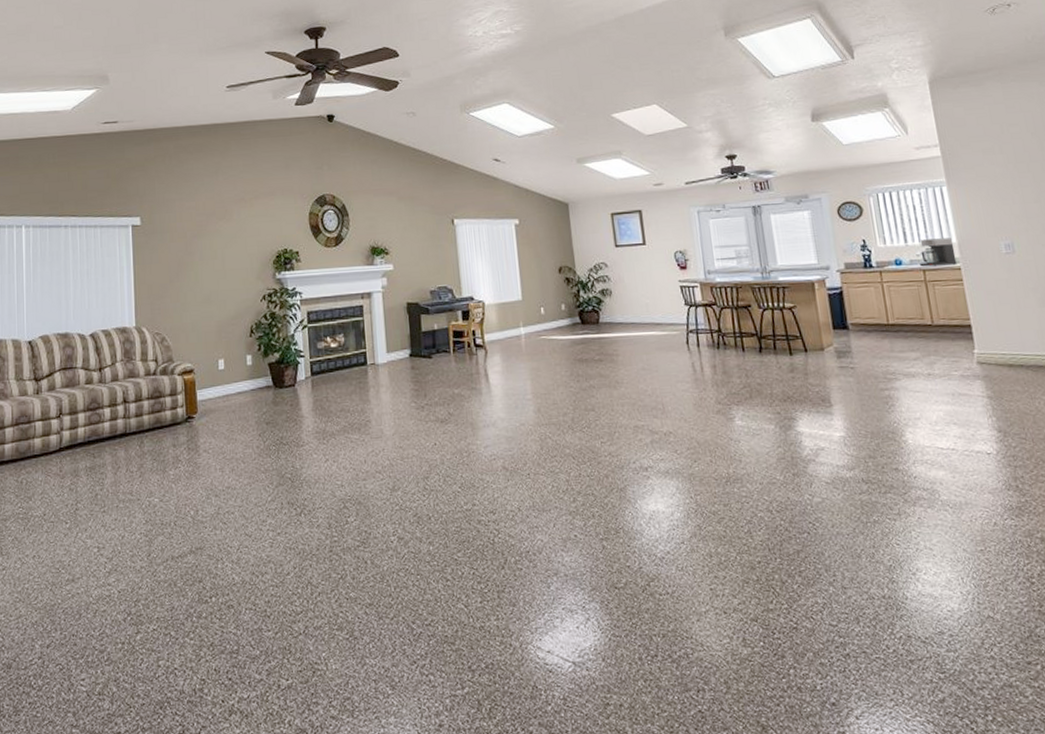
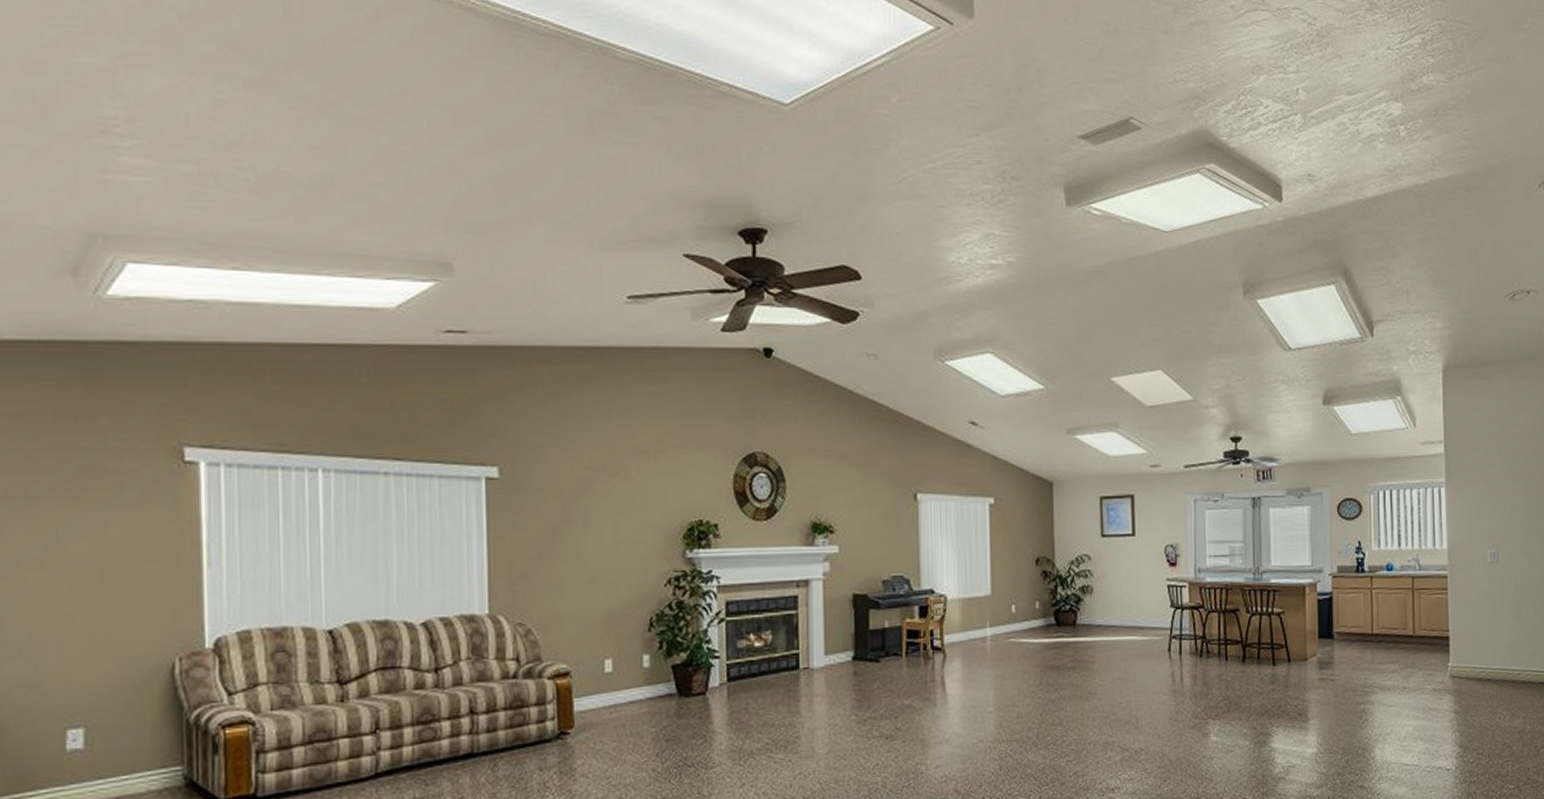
coffee maker: present [920,238,957,267] -> none [1410,543,1445,574]

